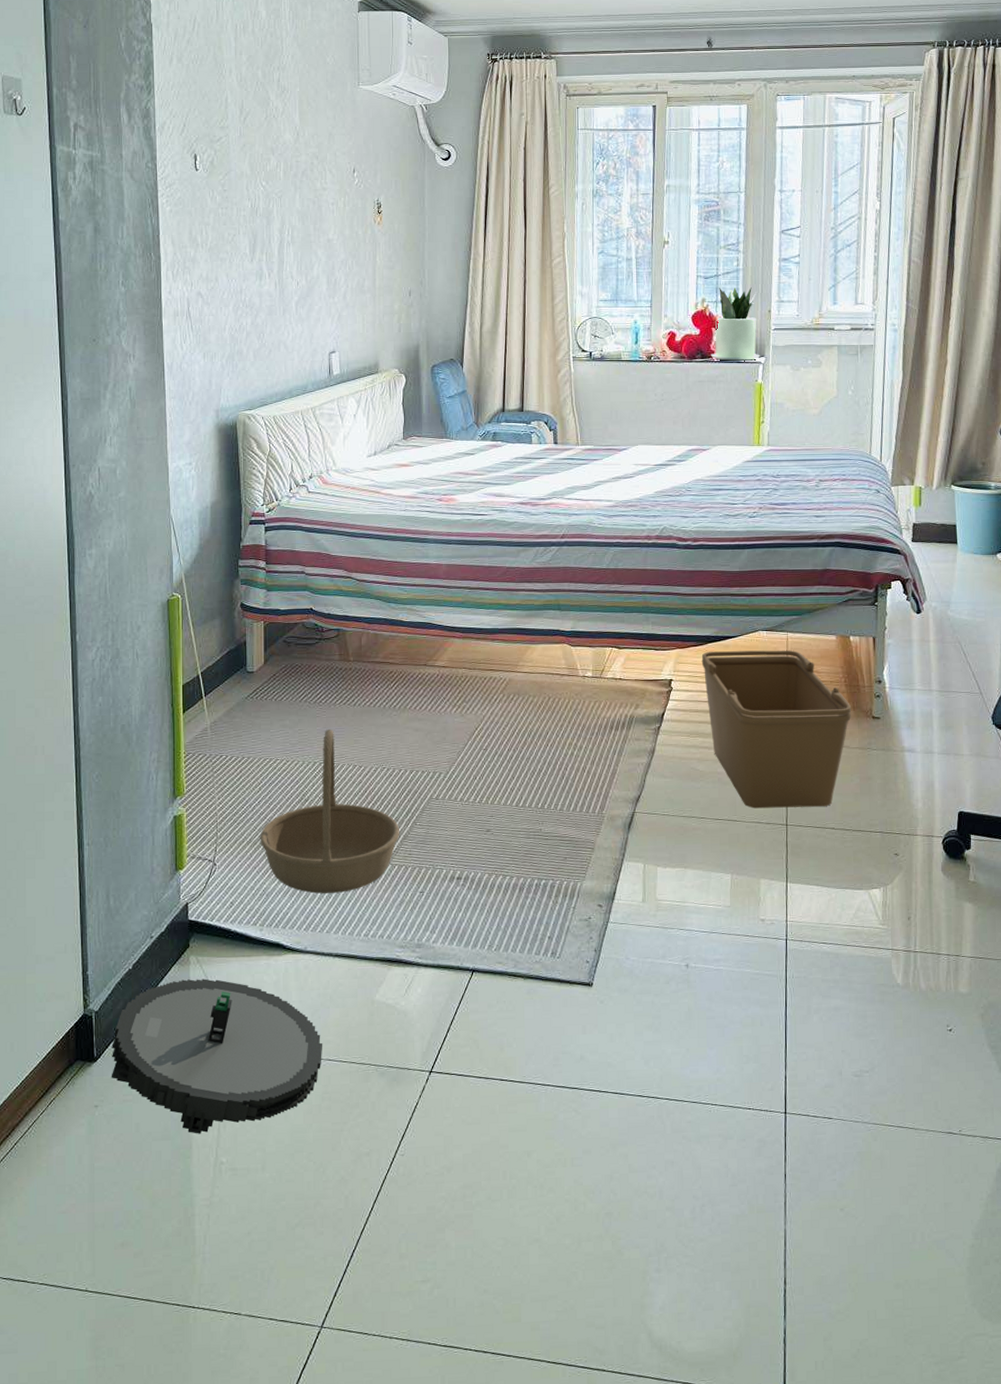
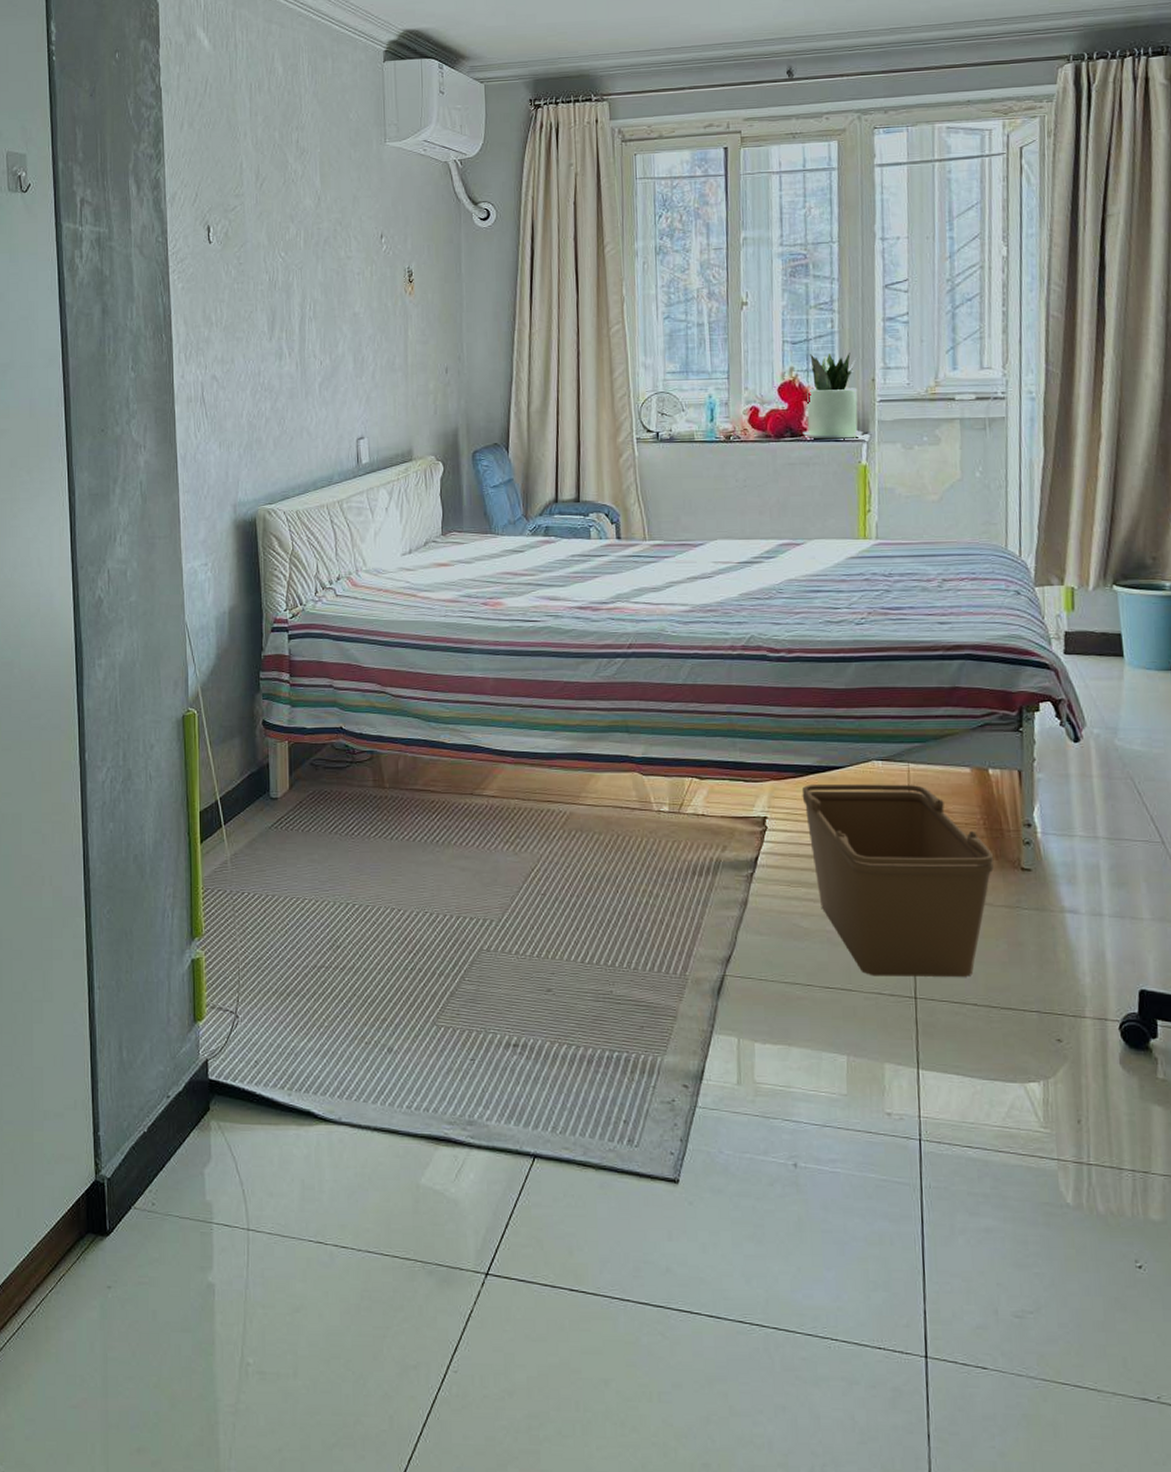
robot vacuum: present [111,978,323,1134] -> none [125,1147,362,1328]
basket: present [260,728,400,894] -> none [287,865,446,1056]

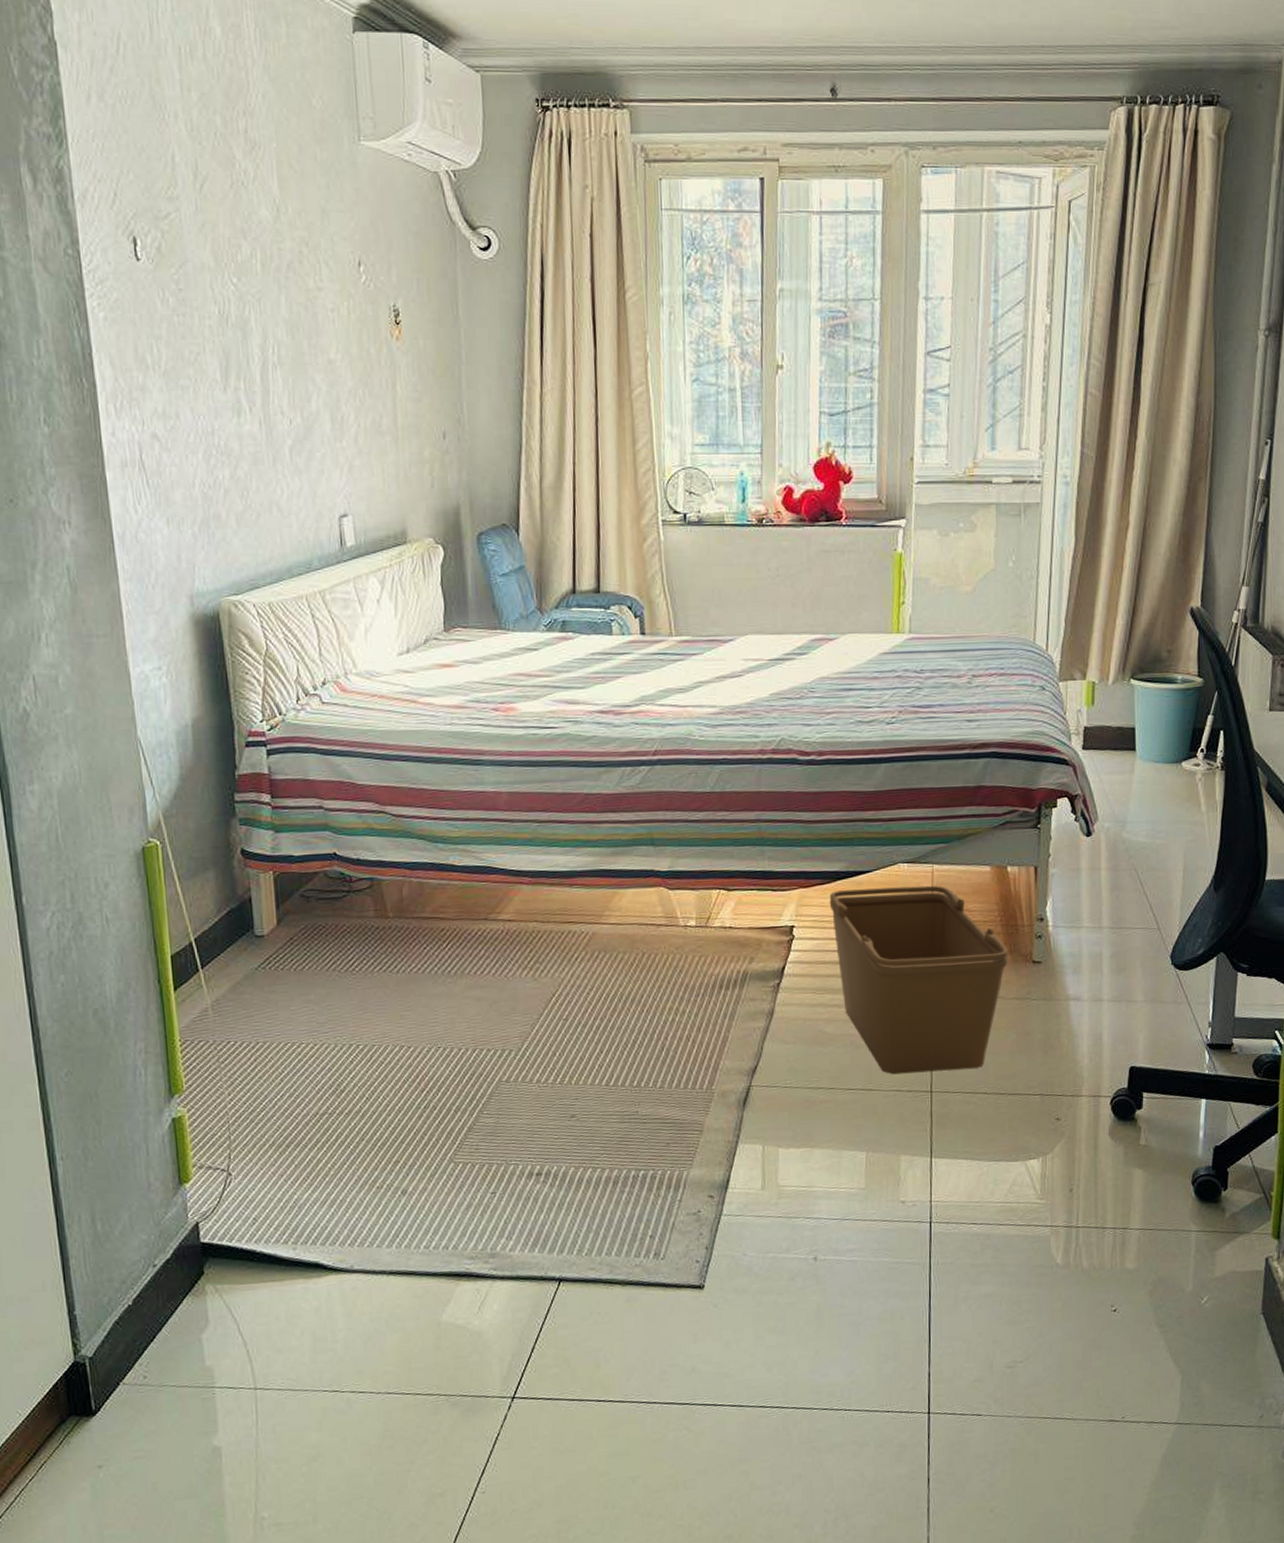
planter: present [803,353,863,439] -> none [838,428,900,524]

